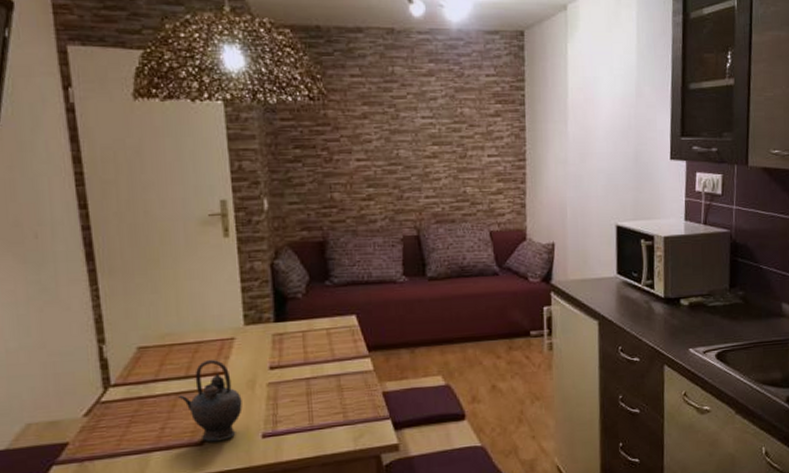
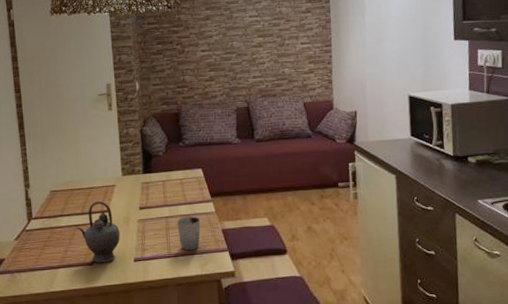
cup: none [321,376,354,421] -> present [177,216,201,251]

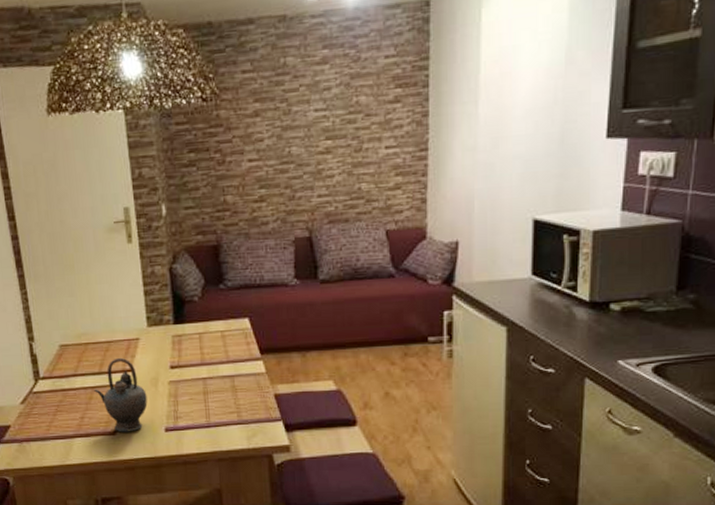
cup: present [177,216,201,251] -> none [217,378,248,420]

